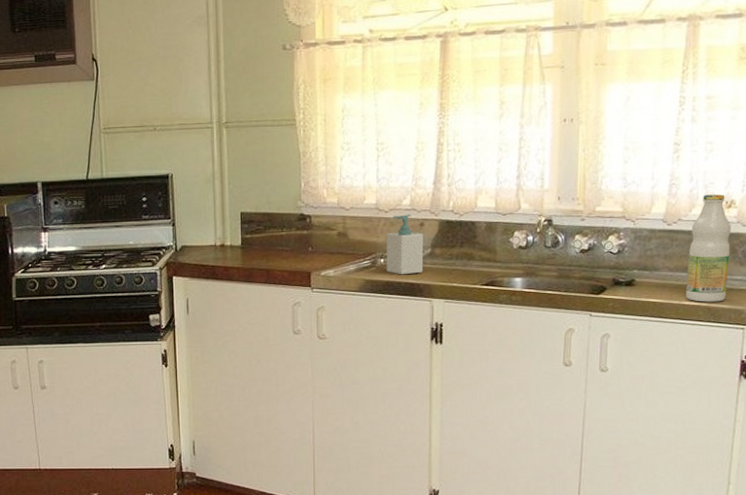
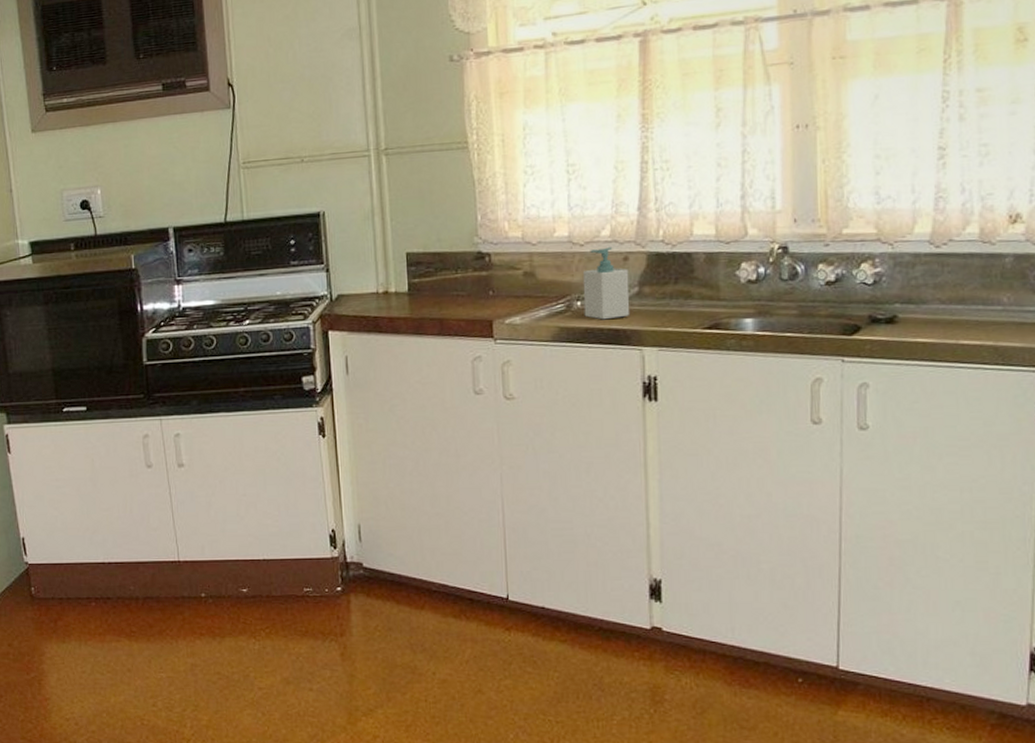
bottle: present [686,194,731,302] -> none [964,207,1019,341]

